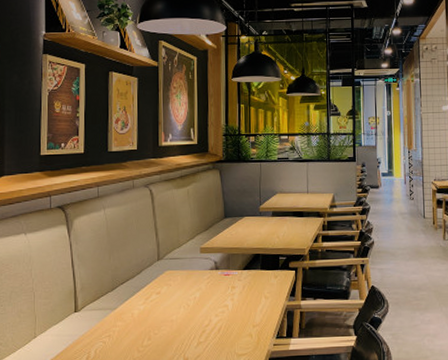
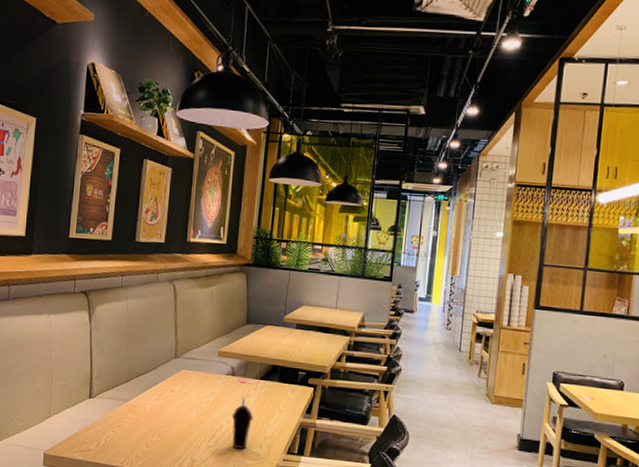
cup: none [219,289,241,341] -> present [231,397,254,449]

